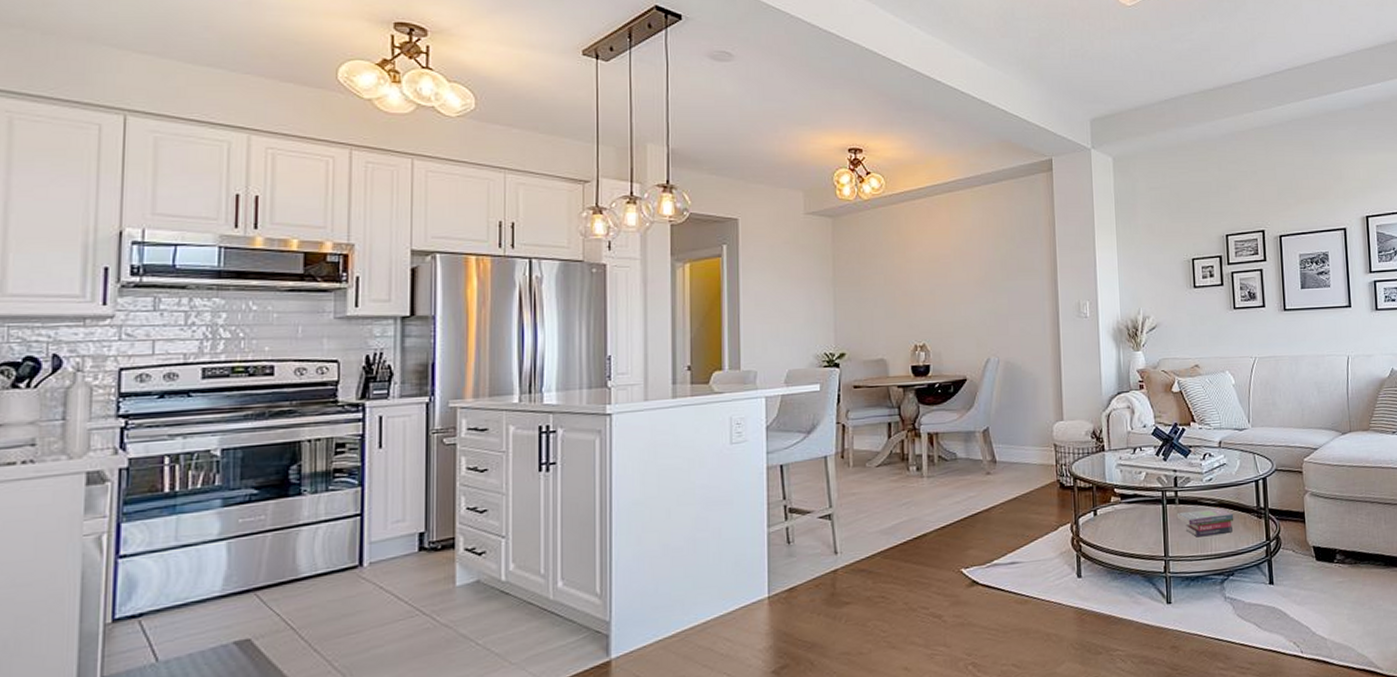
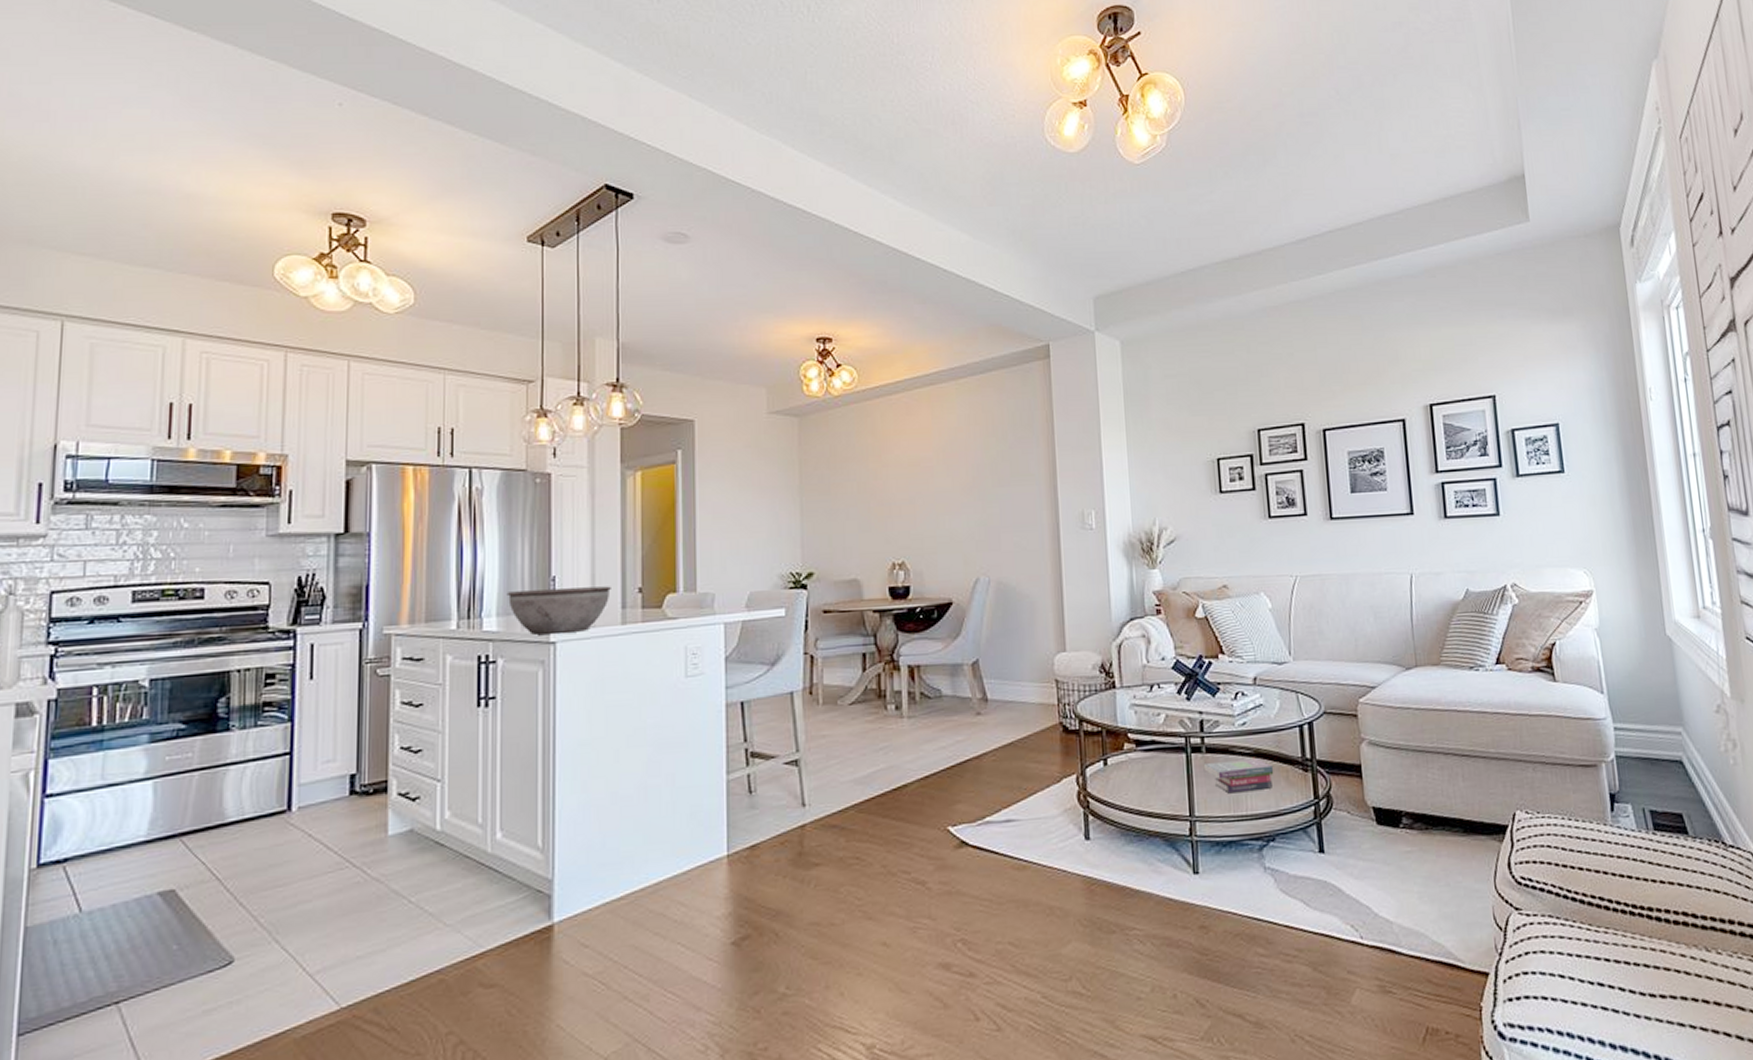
bowl: none [565,364,662,407] -> present [506,586,611,635]

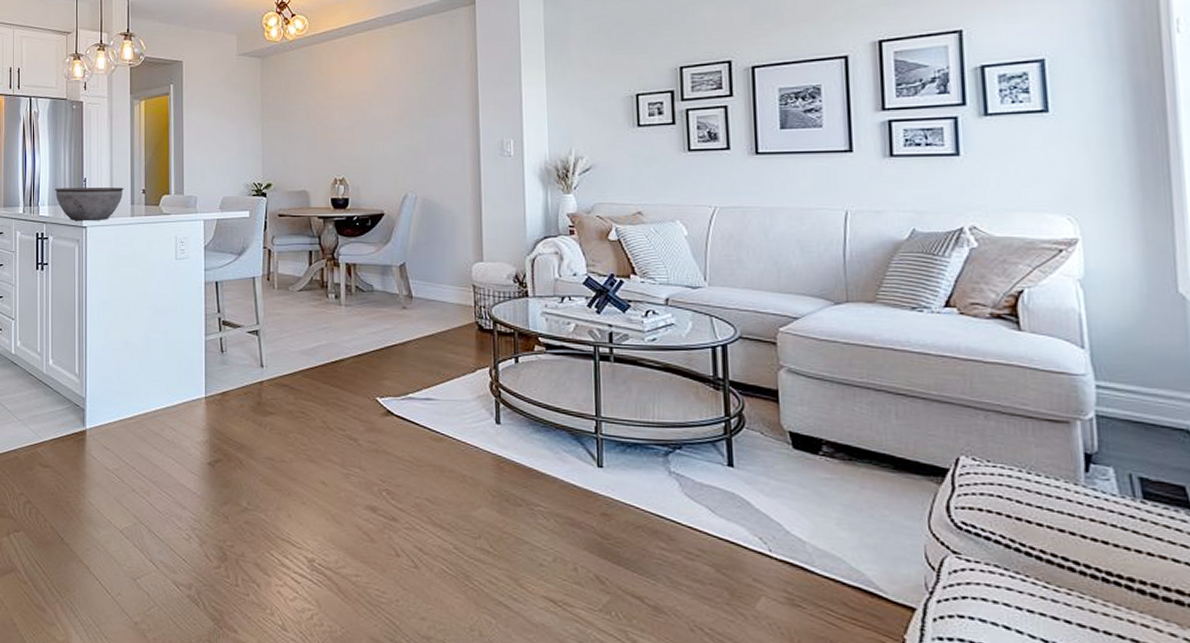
books: present [1203,758,1274,794] -> none [611,371,683,402]

